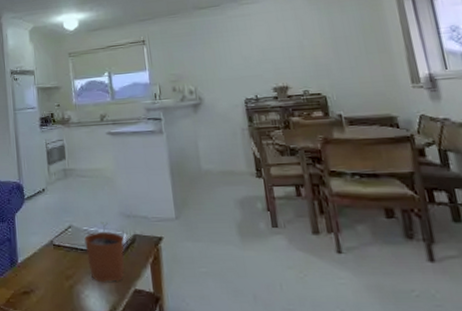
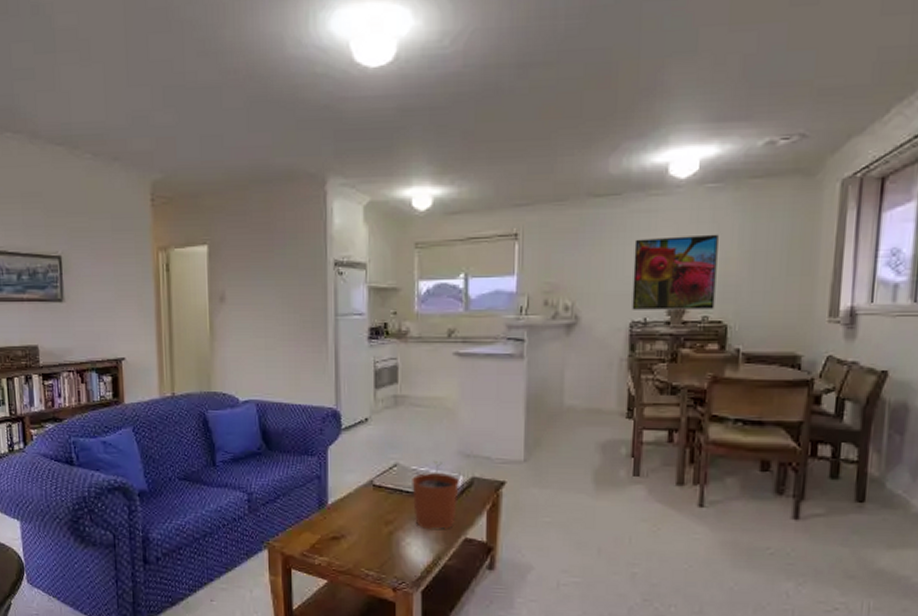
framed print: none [236,27,312,90] -> present [632,234,719,310]

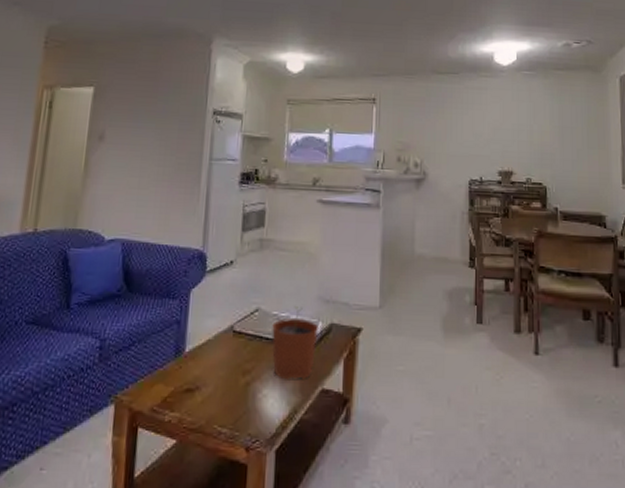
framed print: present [632,234,719,310] -> none [470,110,535,173]

